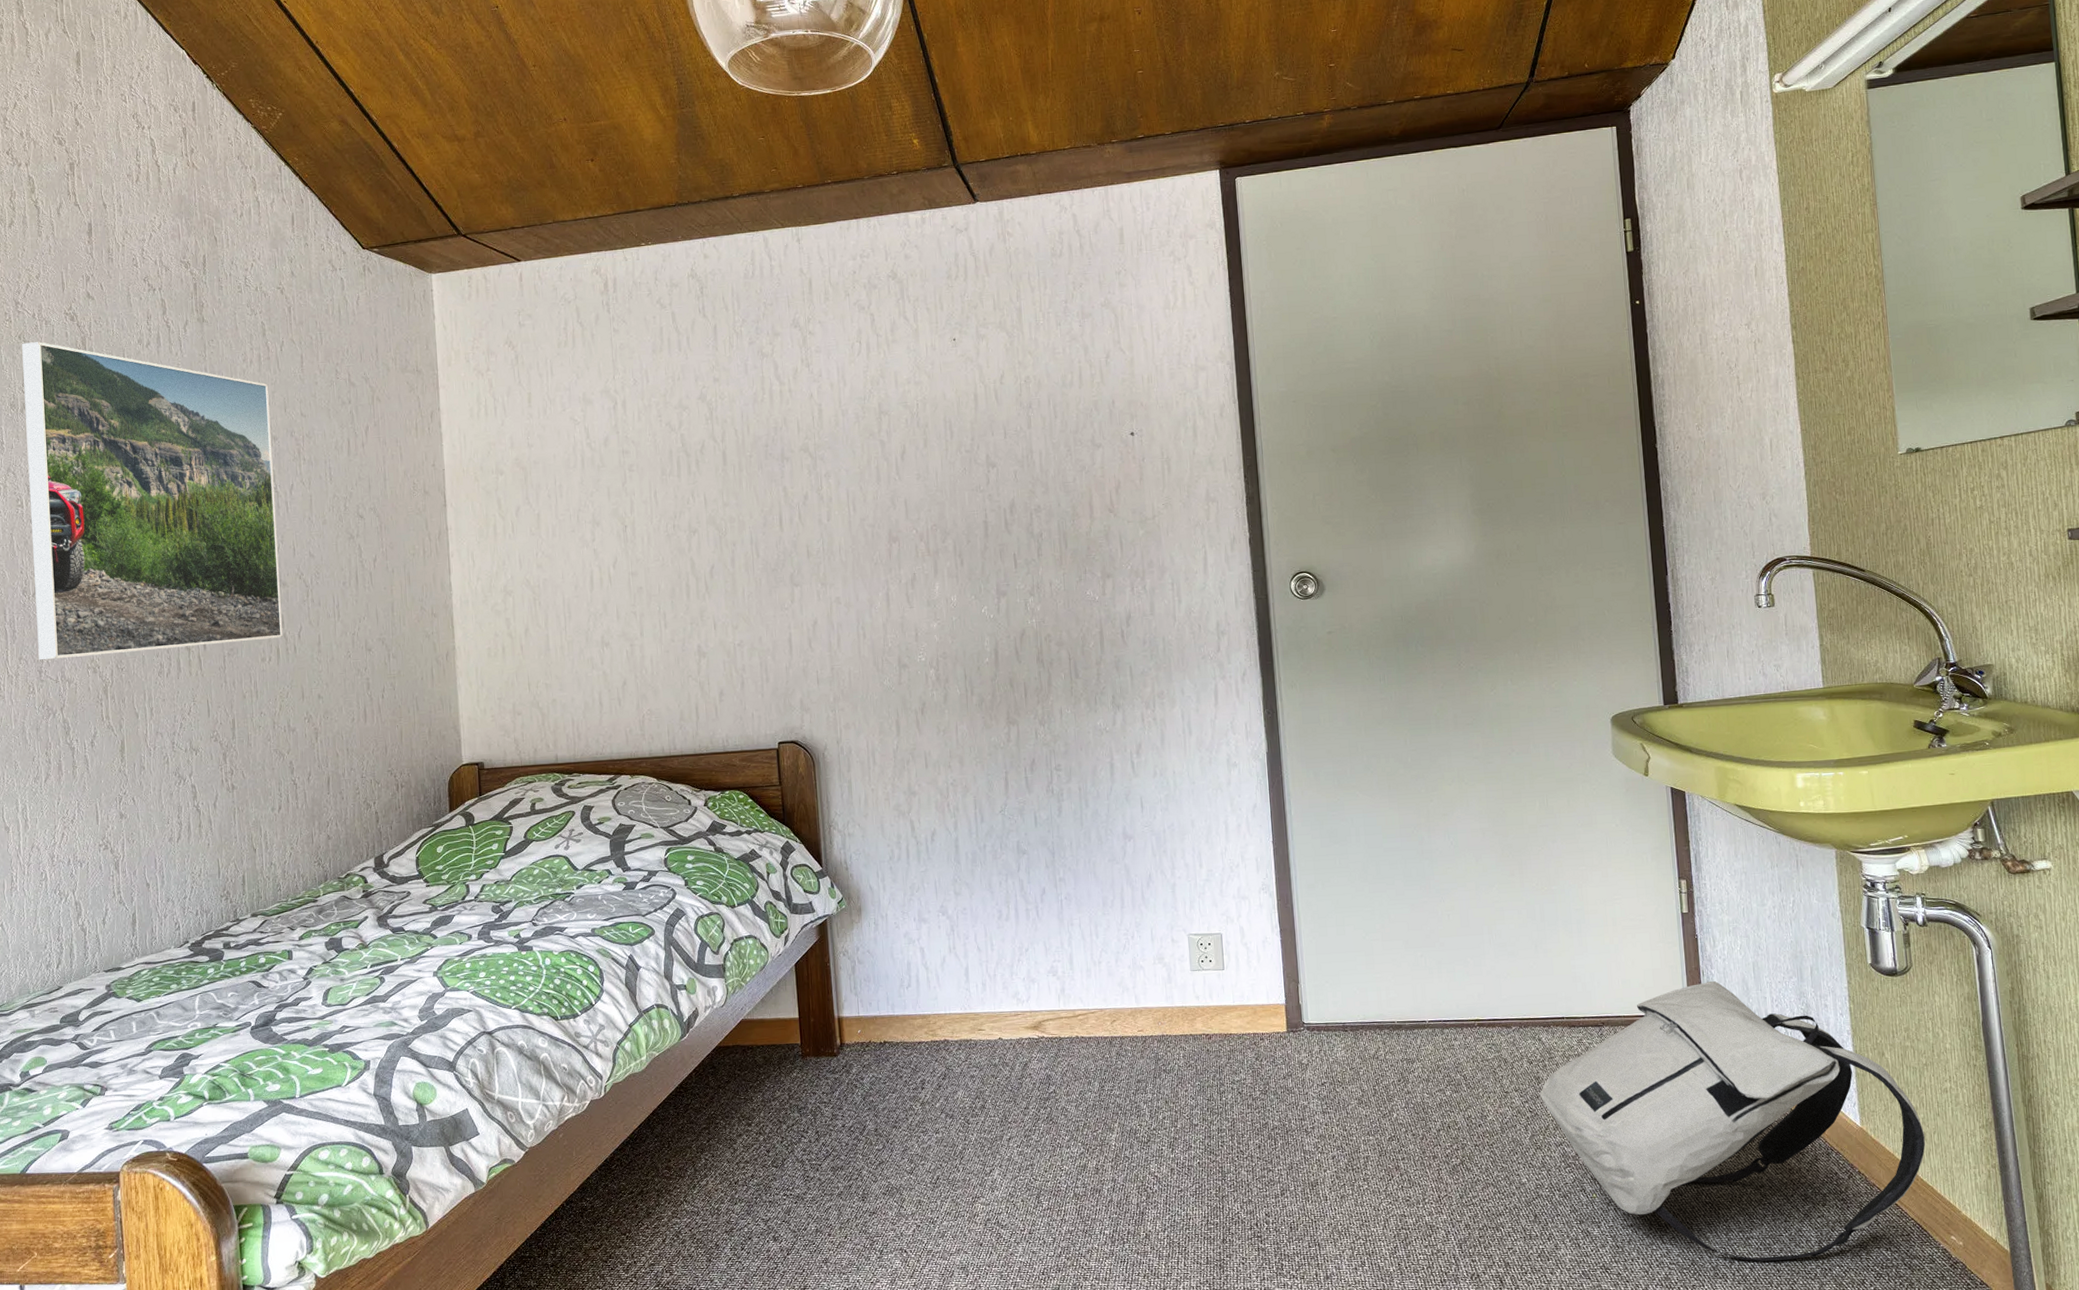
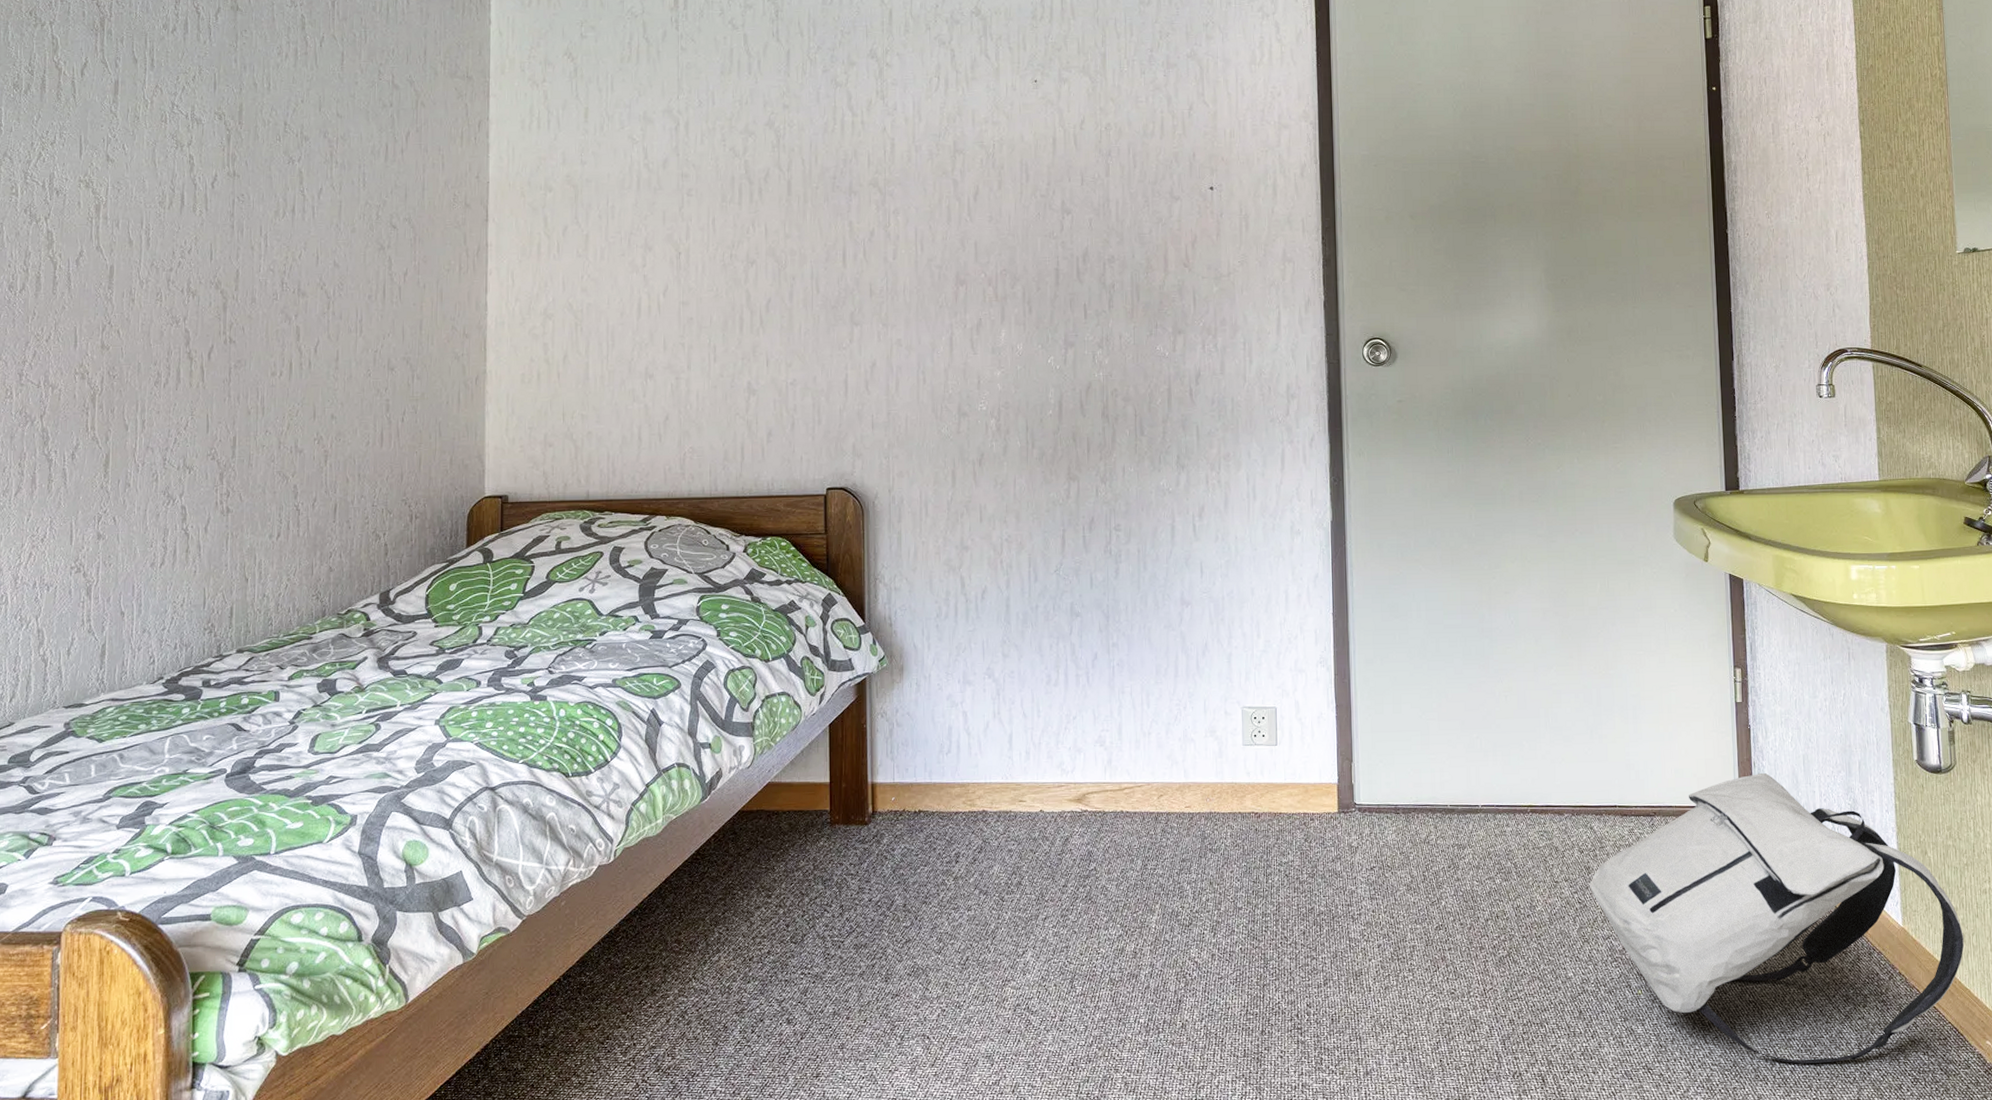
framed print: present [22,342,284,660] -> none [20,19,304,362]

